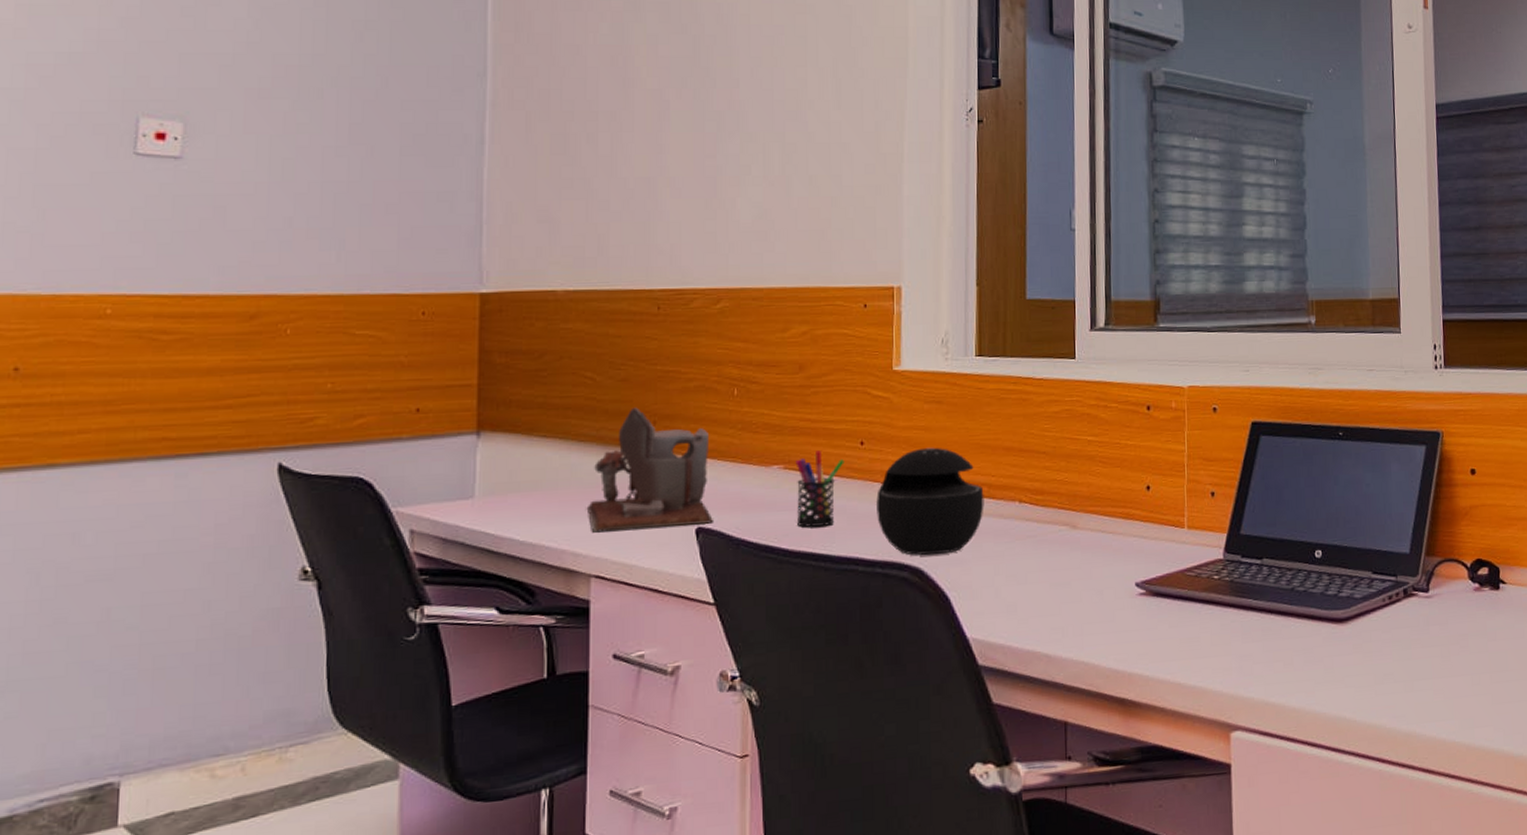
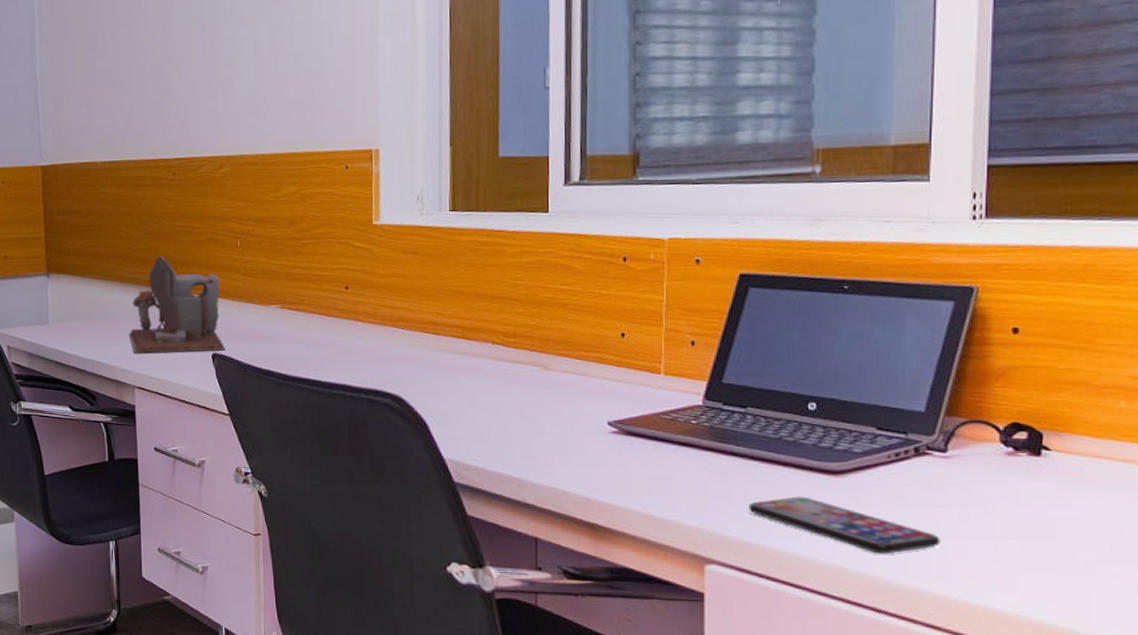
pen holder: present [795,450,845,527] -> none [290,293,332,357]
speaker: present [875,447,984,556] -> none [359,292,459,386]
smartphone: none [1268,648,1429,701] -> present [749,496,940,554]

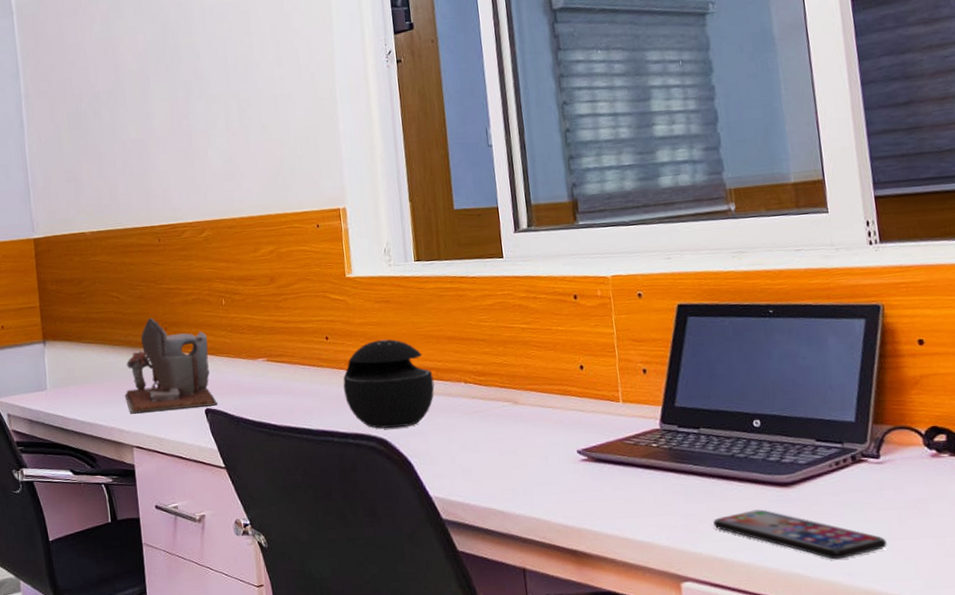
speaker: none [359,292,459,386] -> present [342,339,435,429]

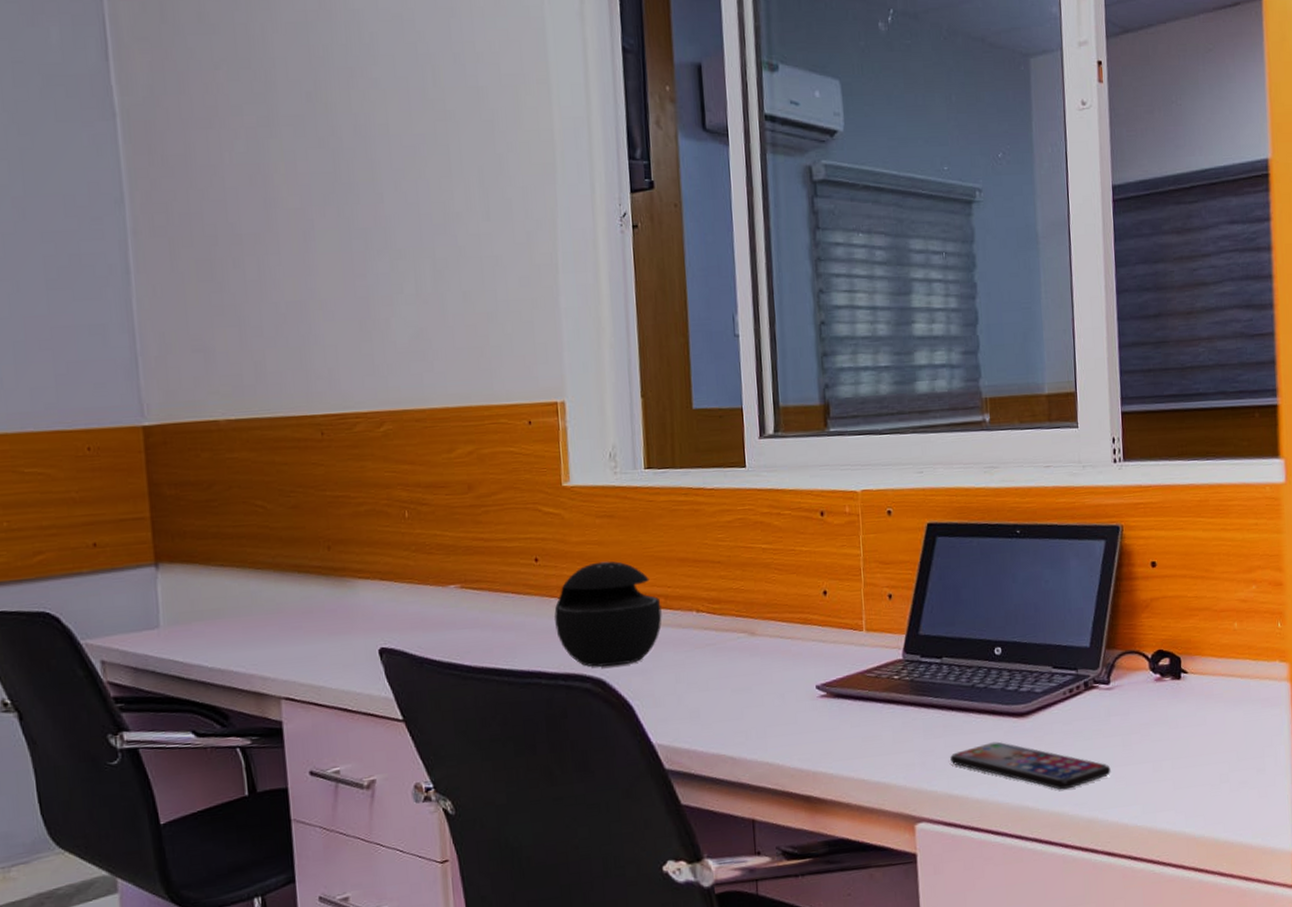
desk organizer: present [125,317,218,414] -> none [271,533,397,657]

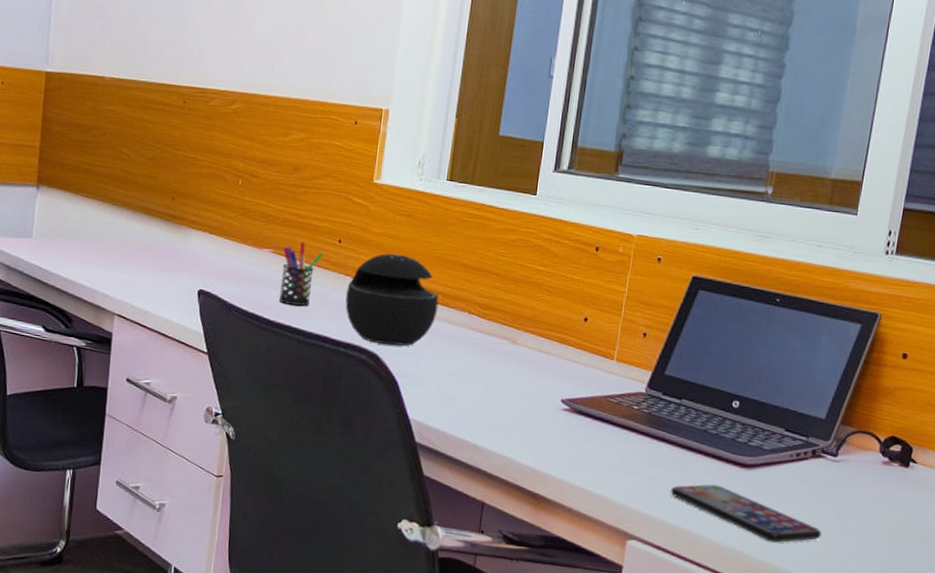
pen holder: none [471,569,520,644] -> present [278,242,324,306]

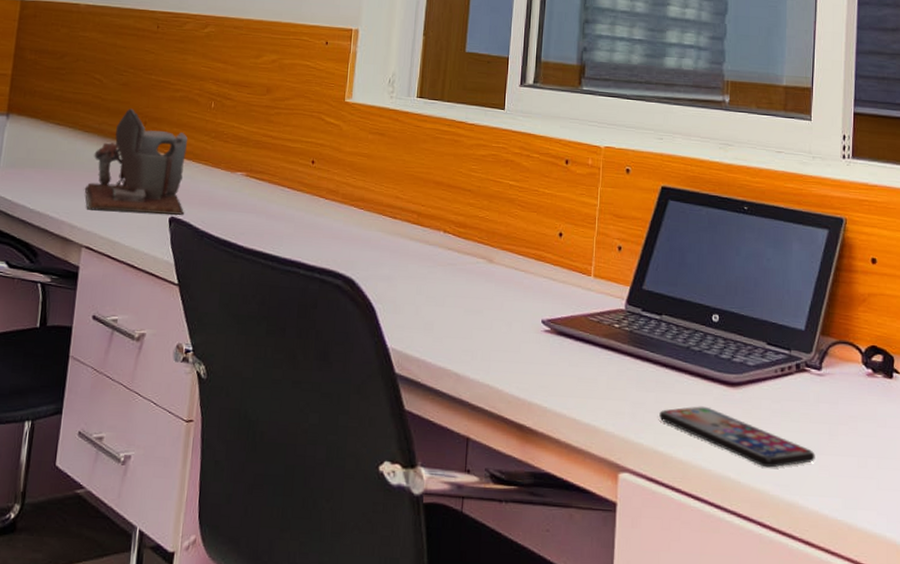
desk organizer: none [116,183,215,288] -> present [85,108,187,215]
pen holder: present [278,242,324,306] -> none [251,164,297,230]
speaker: present [345,253,439,346] -> none [319,173,414,269]

